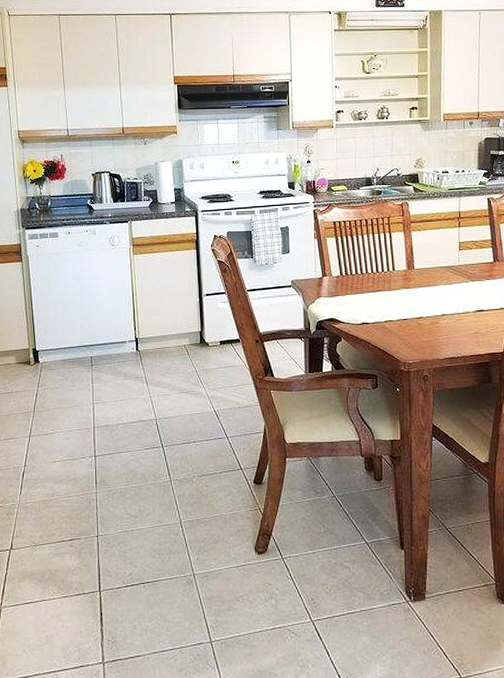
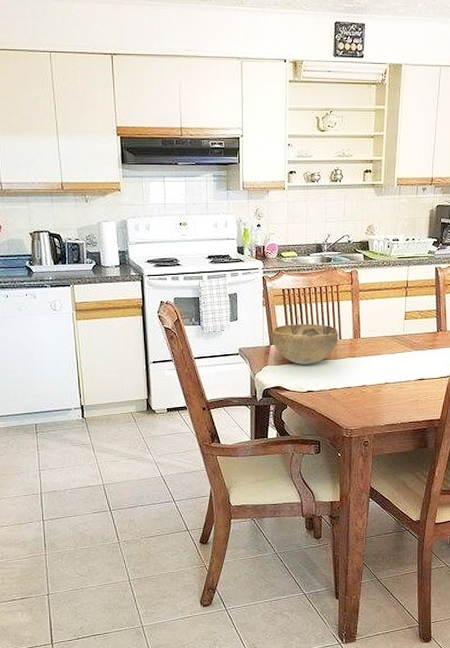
decorative bowl: none [324,255,392,296] -> present [272,323,339,364]

